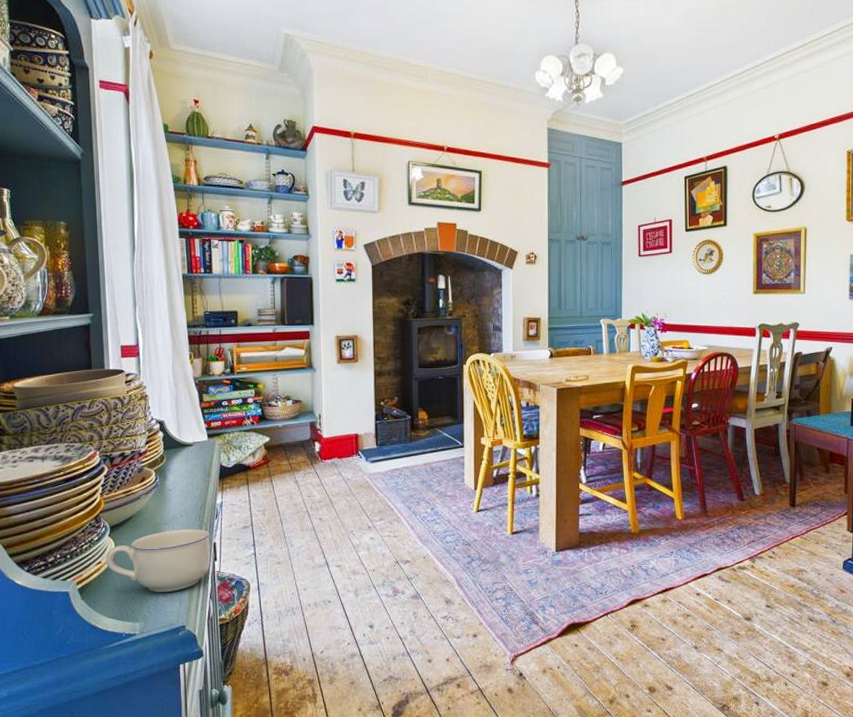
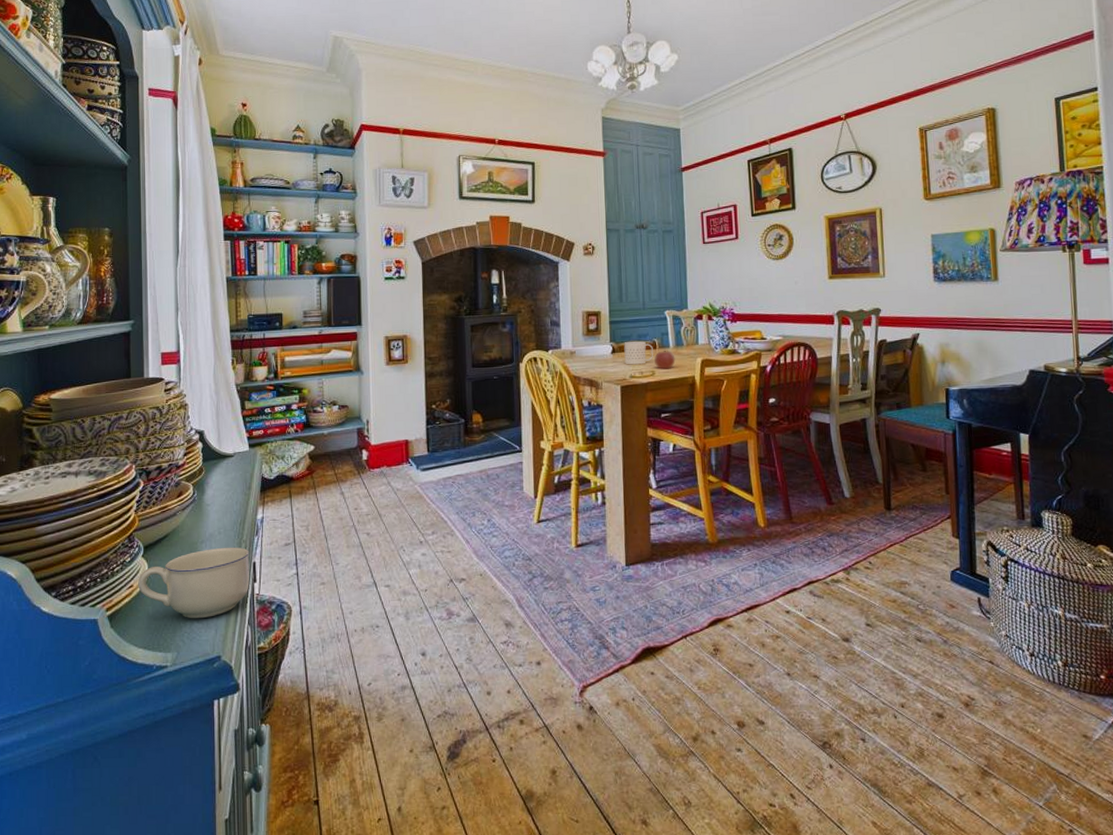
mug: none [561,347,588,369] -> present [624,340,653,365]
fruit: none [589,355,608,374] -> present [654,349,676,369]

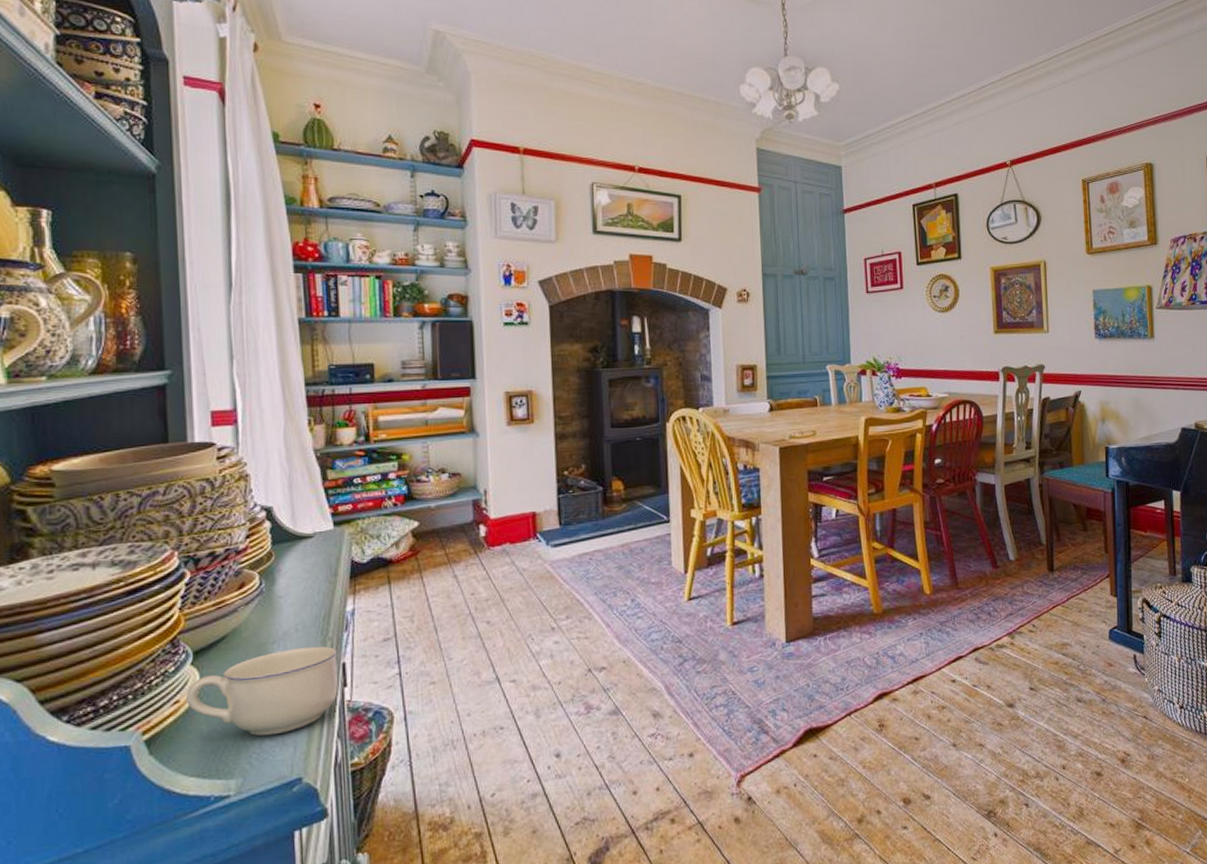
mug: present [624,340,653,365] -> none [782,397,814,424]
fruit: present [654,349,676,369] -> none [815,406,838,429]

